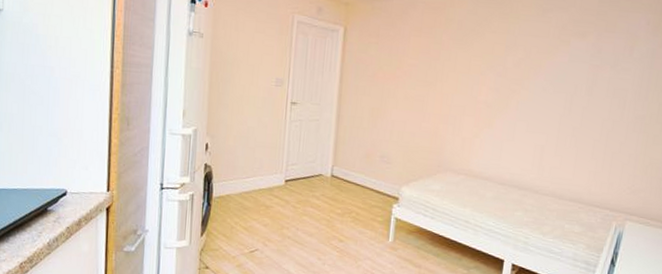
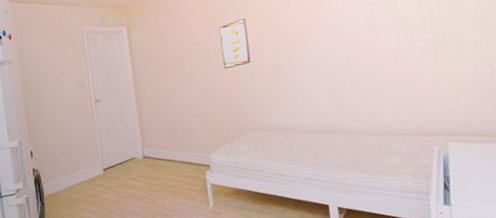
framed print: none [437,50,471,101] -> present [219,18,251,69]

